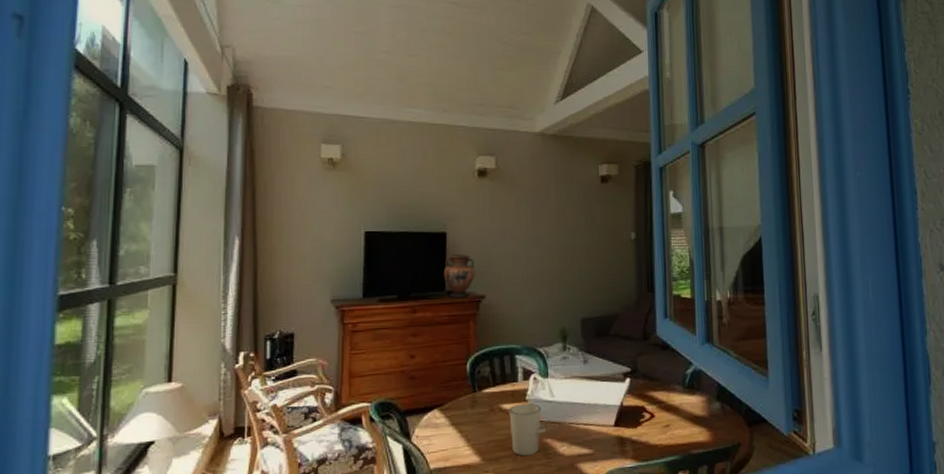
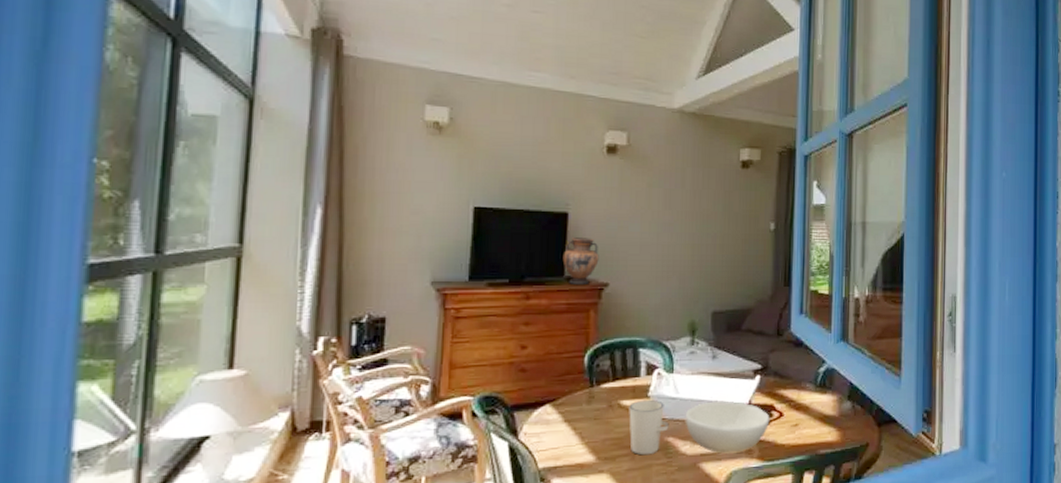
bowl: none [561,404,642,454] -> present [685,402,770,454]

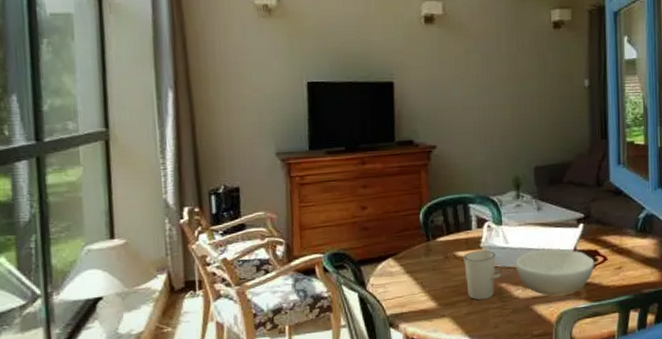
vase: present [562,238,599,286] -> none [392,104,426,150]

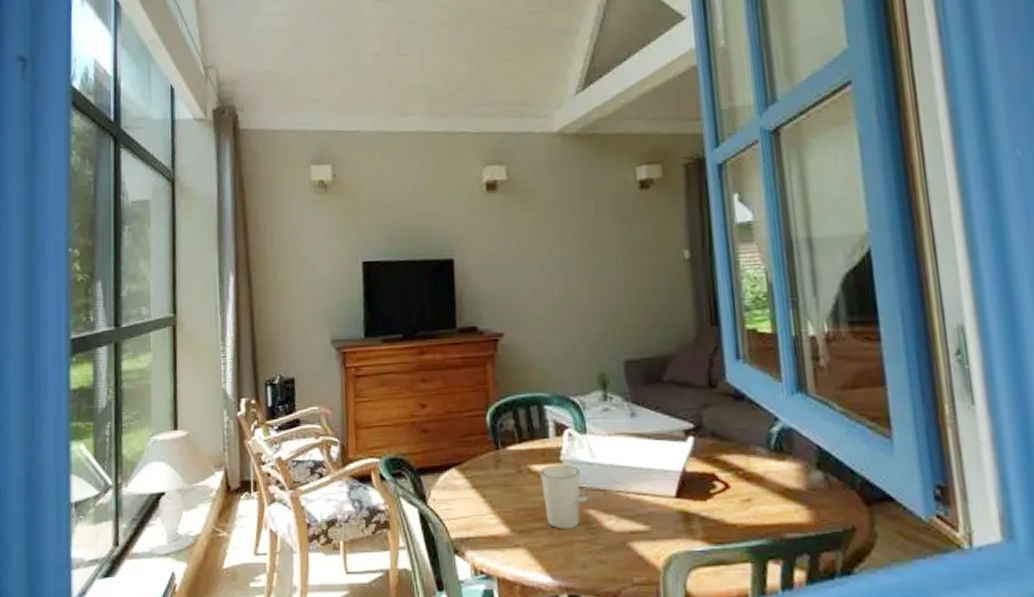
bowl: present [515,249,595,296] -> none [605,468,713,532]

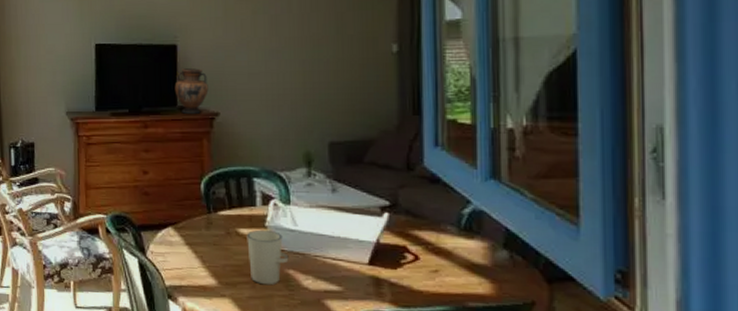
vase: none [452,284,491,338] -> present [174,68,209,115]

